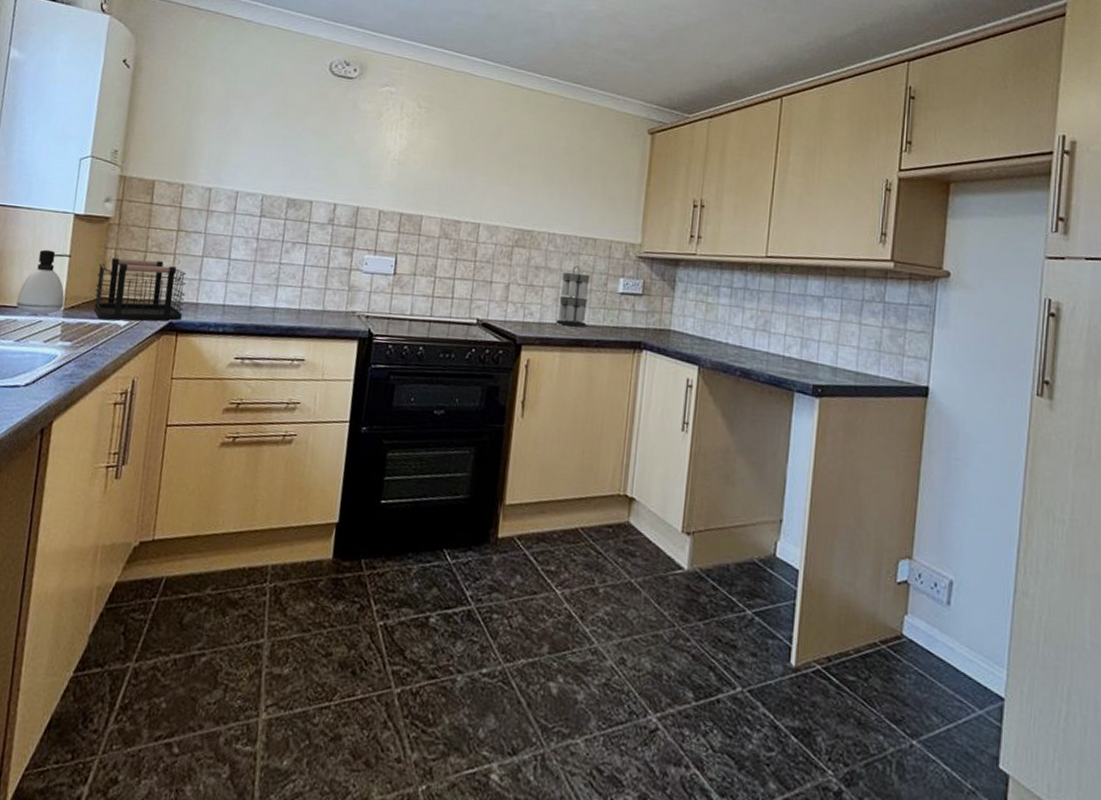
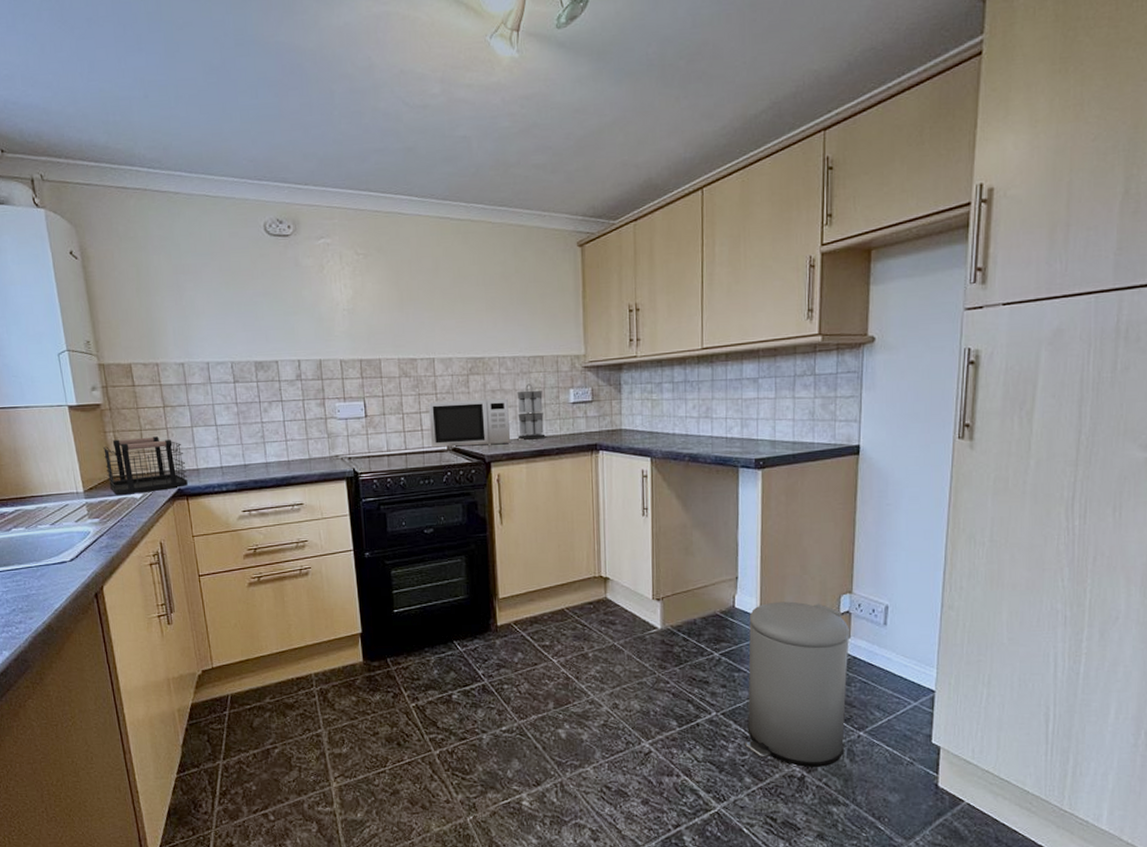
soap dispenser: present [16,249,72,315] -> none [41,441,83,500]
microwave: none [460,268,552,327] -> present [428,397,511,448]
pedal bin: none [773,556,906,782] -> present [745,601,849,767]

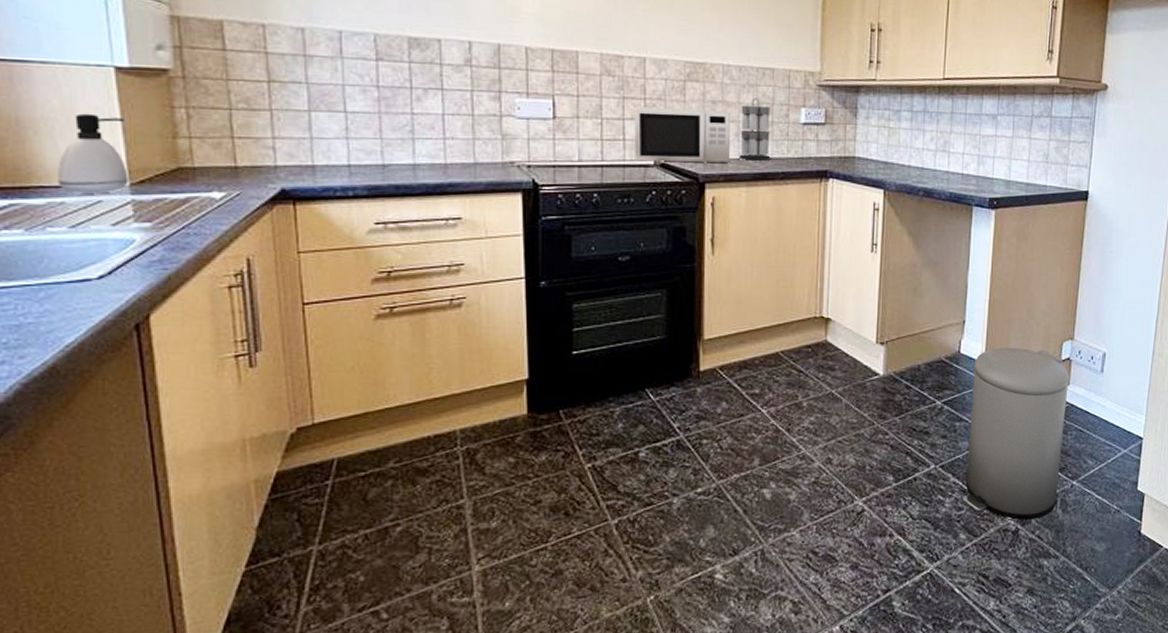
soap dispenser: none [41,441,83,500] -> present [58,113,129,194]
dish rack: present [103,436,188,496] -> none [168,118,296,194]

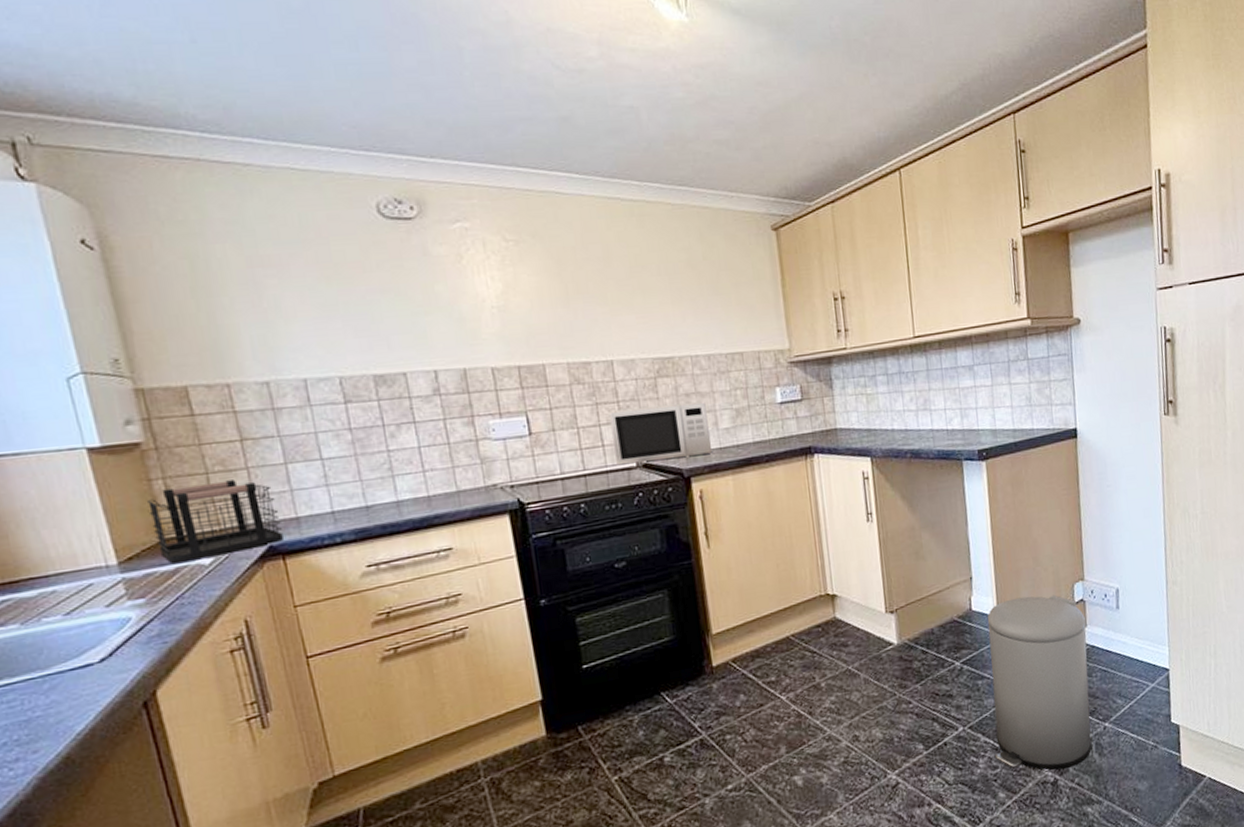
soap dispenser: present [58,113,129,194] -> none [44,498,117,580]
dish rack: none [168,118,296,194] -> present [148,480,283,565]
spice rack: present [738,98,771,161] -> none [715,384,753,449]

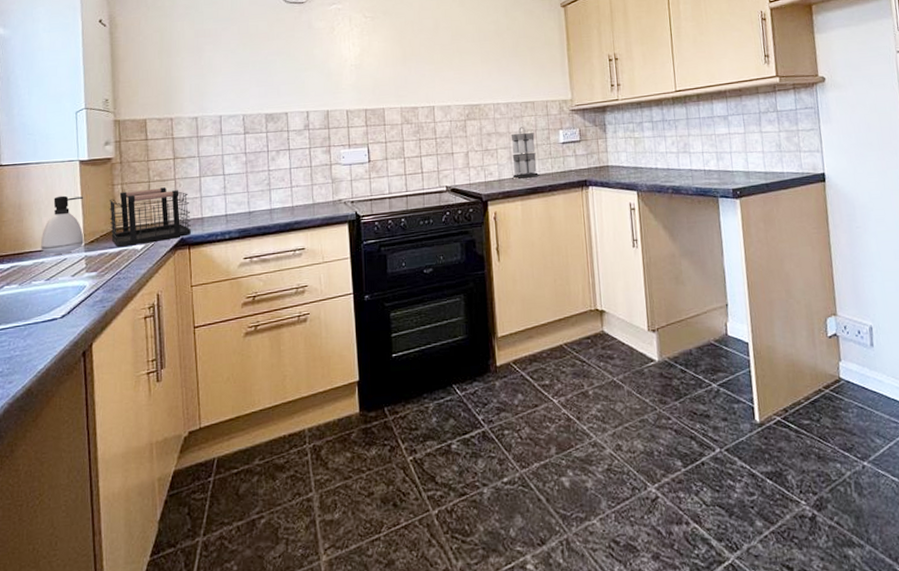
soap dispenser: none [44,498,117,580] -> present [41,195,84,255]
microwave: present [608,400,713,466] -> none [428,139,507,189]
spice rack: none [715,384,753,449] -> present [511,127,539,179]
pedal bin: present [987,595,1092,770] -> none [742,326,851,505]

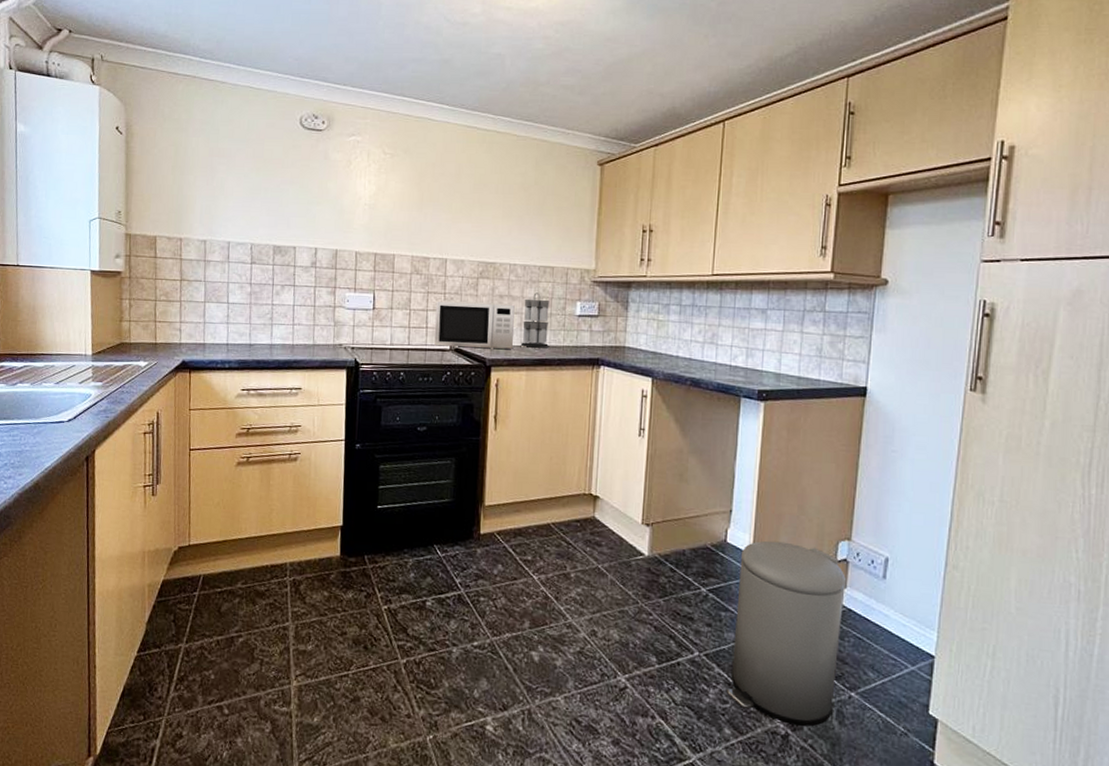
soap dispenser: present [41,195,84,255] -> none [52,303,94,360]
dish rack: present [109,187,191,248] -> none [116,307,193,362]
microwave: none [428,139,507,189] -> present [434,300,515,349]
pedal bin: none [742,326,851,505] -> present [727,540,846,727]

